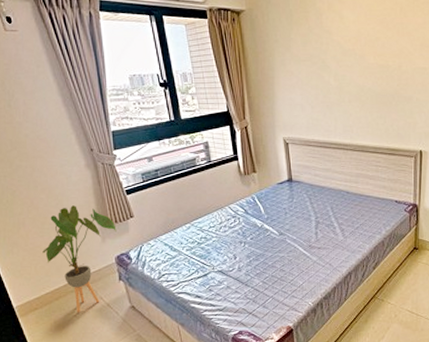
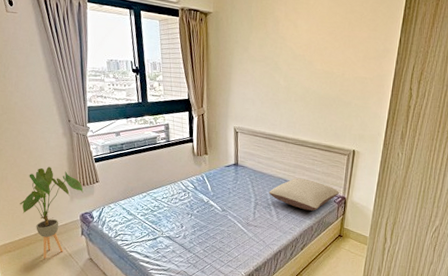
pillow: none [330,188,410,224] -> present [268,178,340,211]

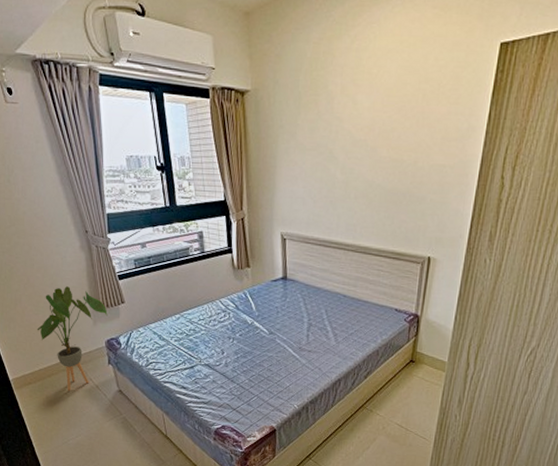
pillow: present [268,178,340,211] -> none [324,292,412,332]

